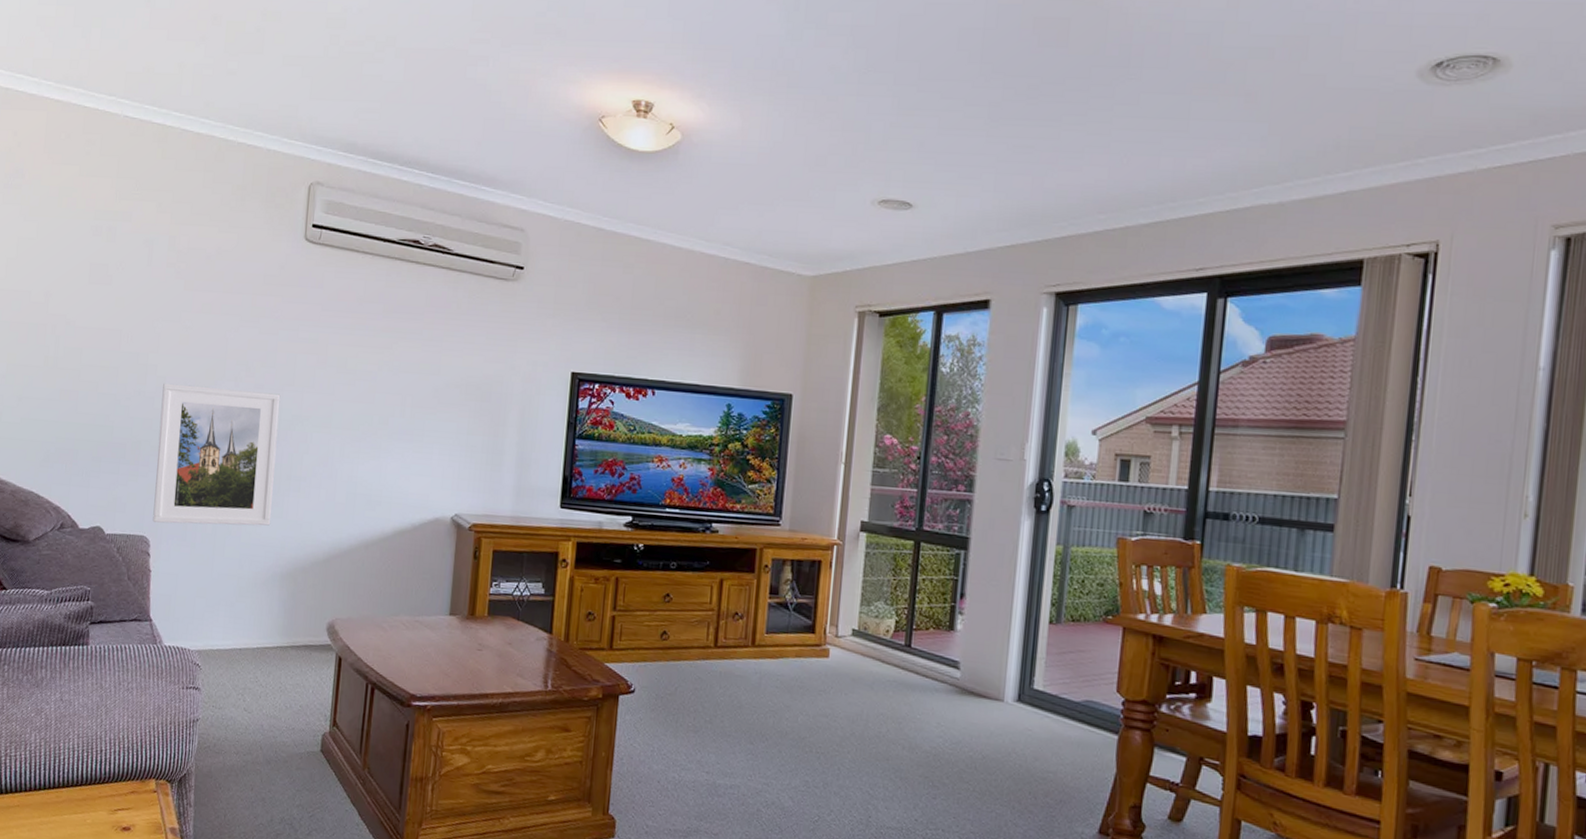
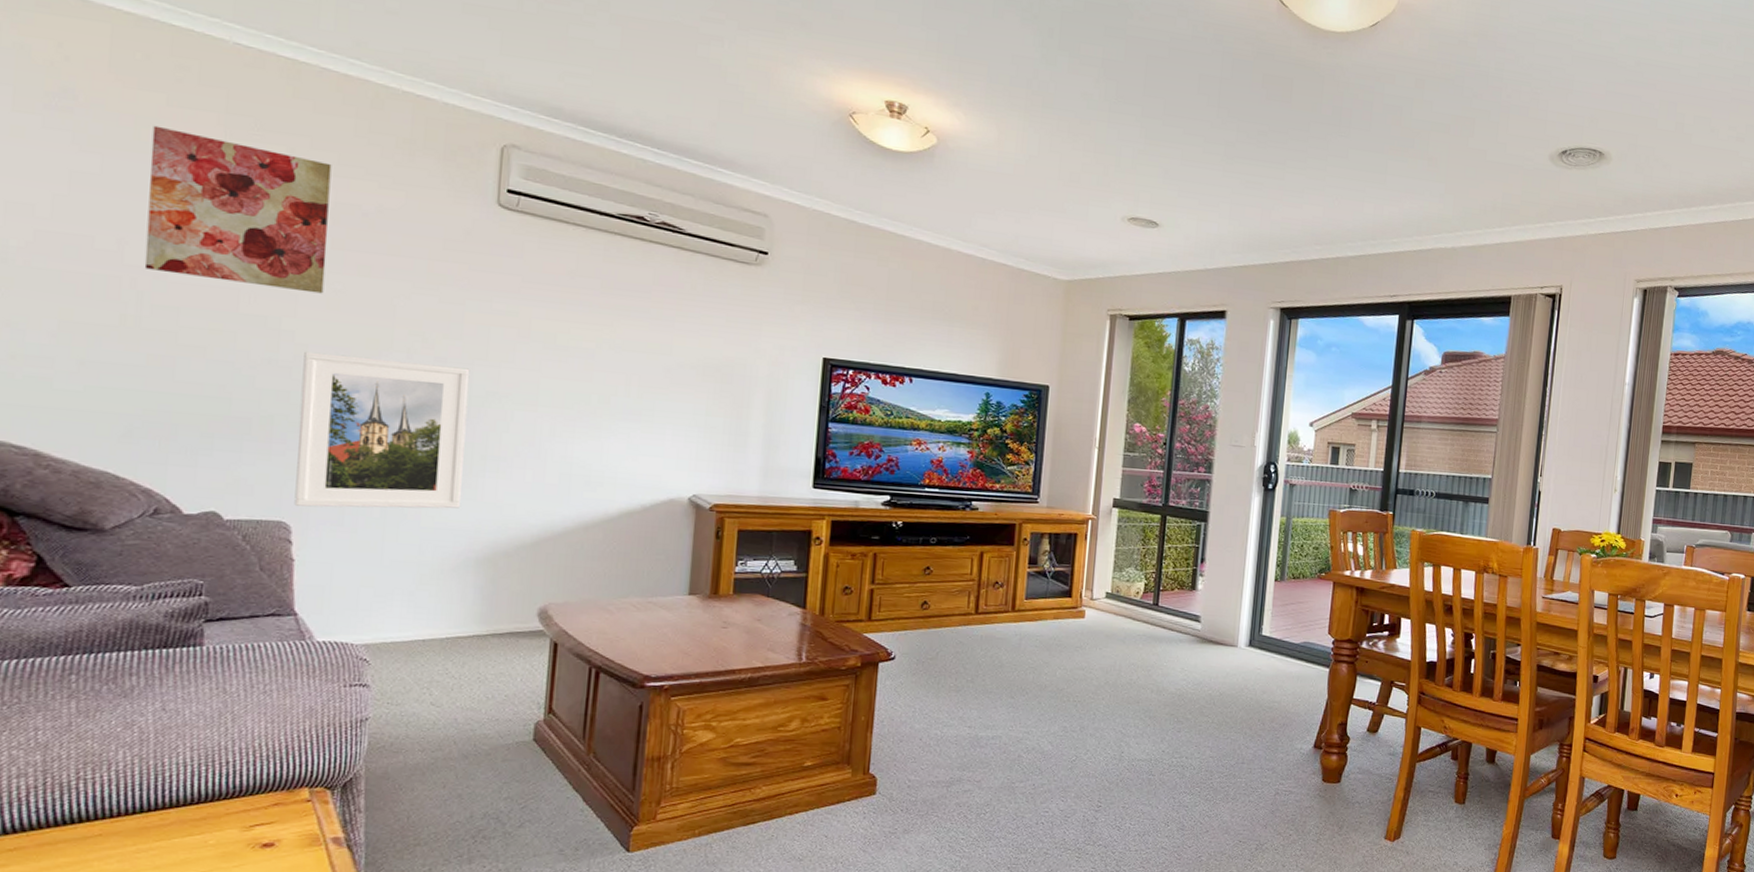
wall art: none [61,193,187,331] -> present [144,125,332,294]

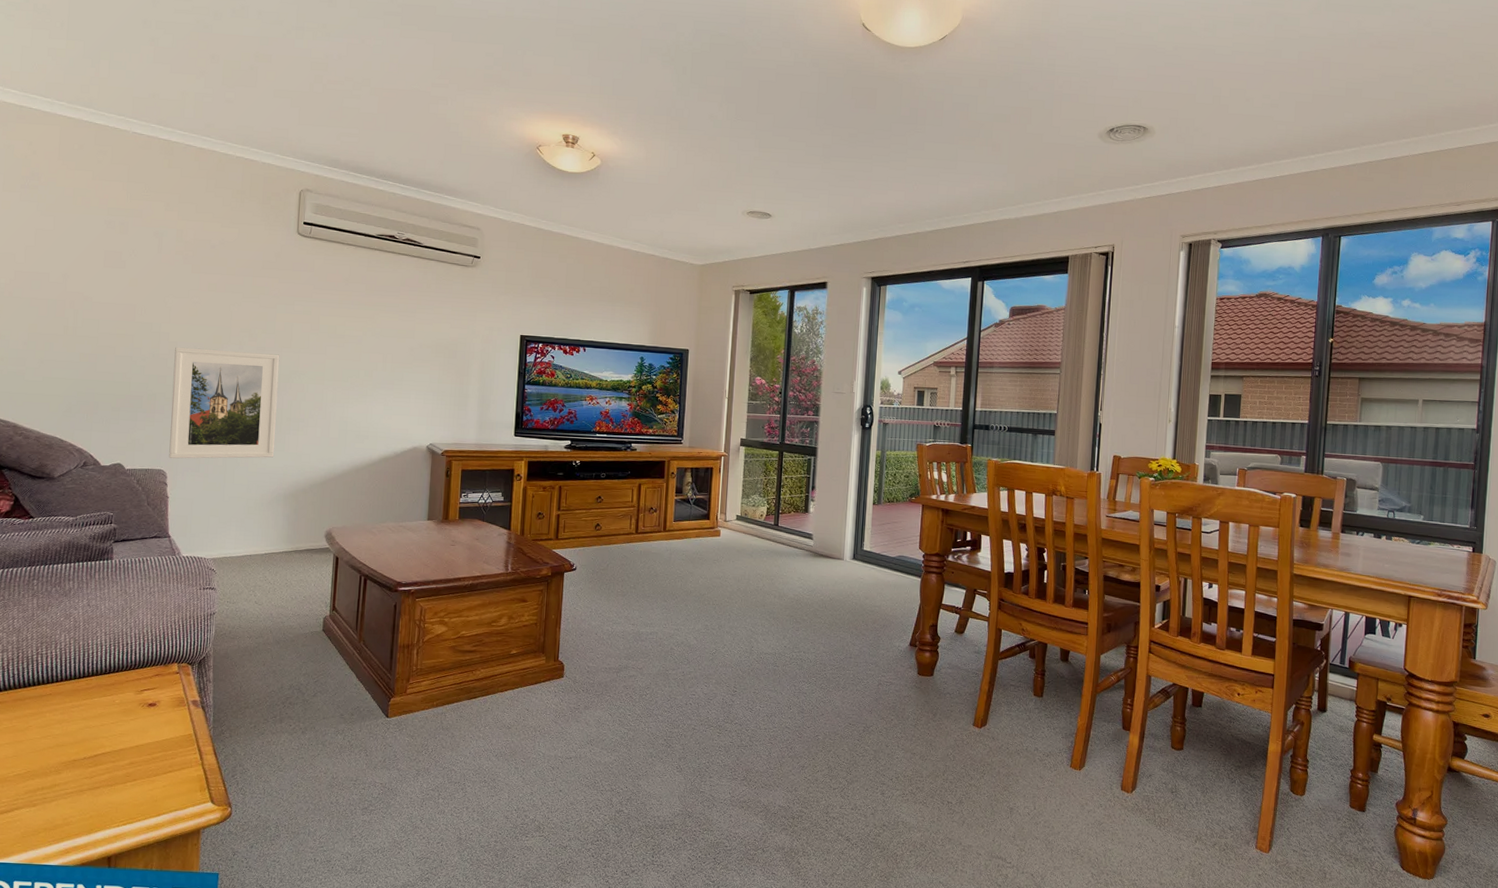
wall art: present [144,125,332,294] -> none [78,194,192,305]

